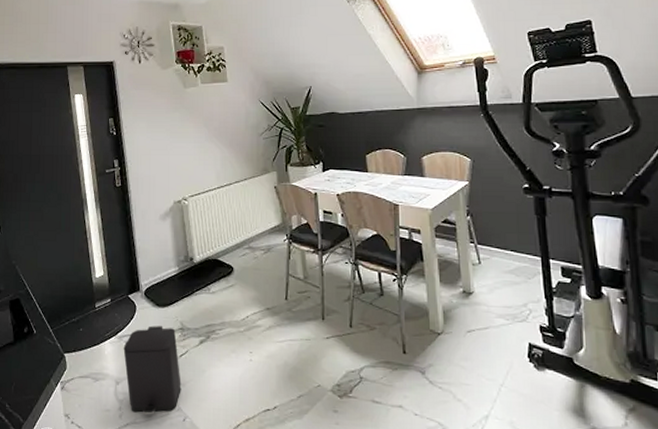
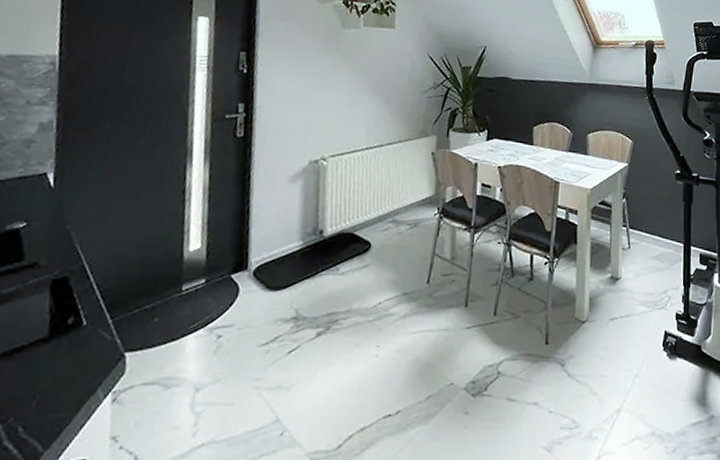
pedal bin: present [123,325,181,415] -> none [209,314,288,431]

